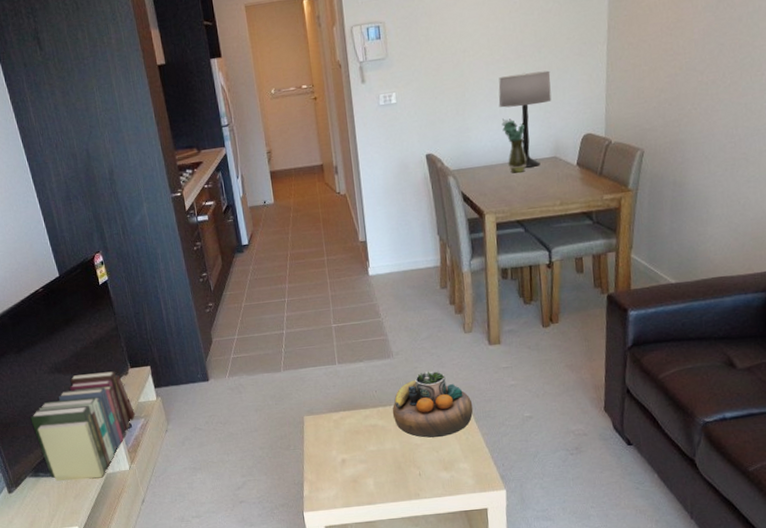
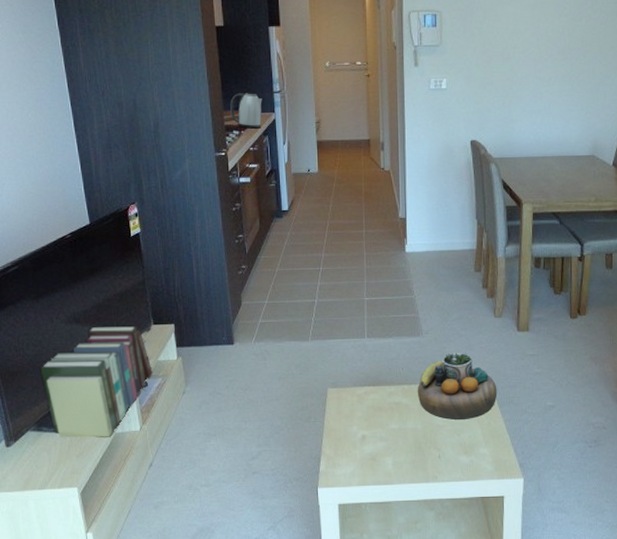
kettle: none [180,128,213,167] -> present [230,92,262,129]
table lamp: present [498,70,552,168] -> none [543,73,594,163]
vase: present [502,118,527,174] -> none [545,114,567,167]

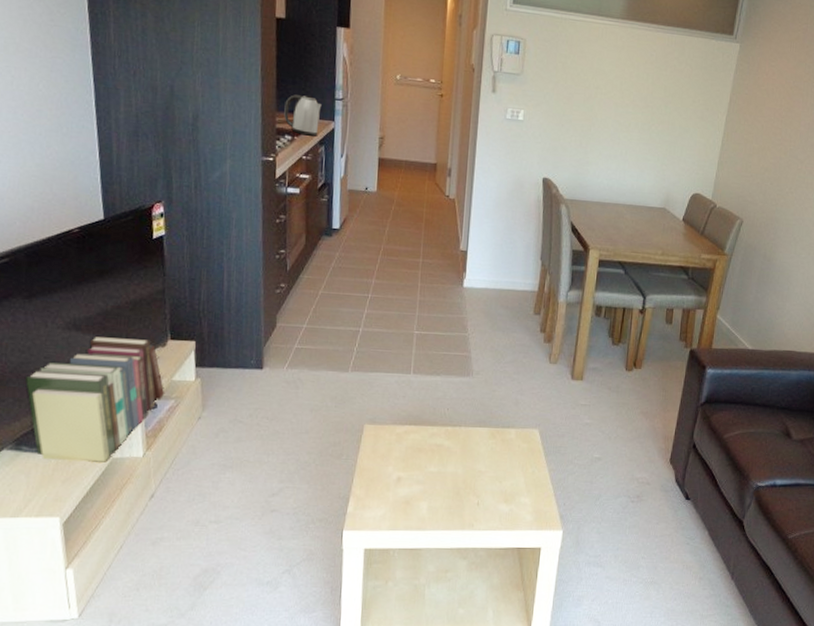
decorative bowl: present [417,352,497,420] -> none [461,396,545,467]

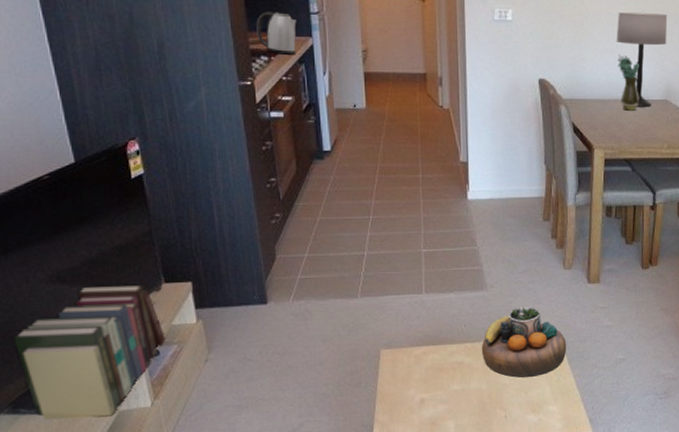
decorative bowl: none [461,396,545,467] -> present [481,306,567,378]
vase: none [620,160,641,216] -> present [618,54,639,111]
table lamp: none [621,121,673,214] -> present [616,12,668,107]

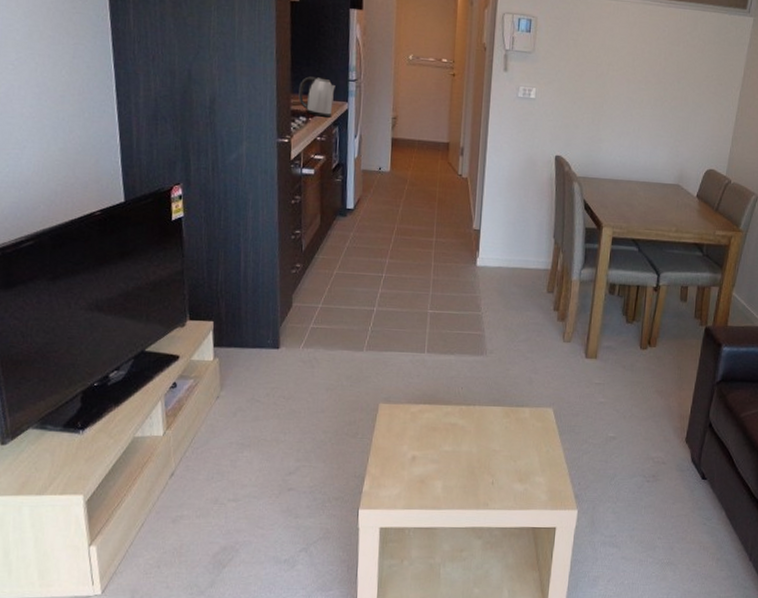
books: present [13,285,167,421] -> none [50,316,185,441]
decorative bowl: present [481,306,567,378] -> none [475,375,559,446]
table lamp: present [616,12,668,107] -> none [633,97,686,190]
vase: present [618,54,639,111] -> none [633,137,654,193]

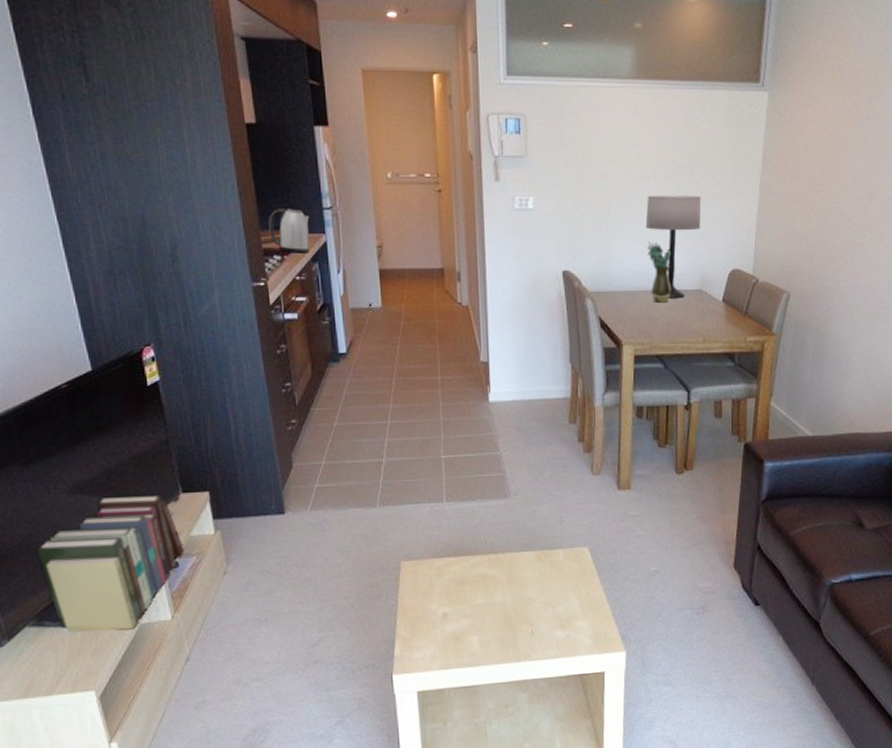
books: none [50,316,185,441] -> present [37,495,185,634]
table lamp: none [633,97,686,190] -> present [645,194,702,298]
vase: none [633,137,654,193] -> present [647,241,671,303]

